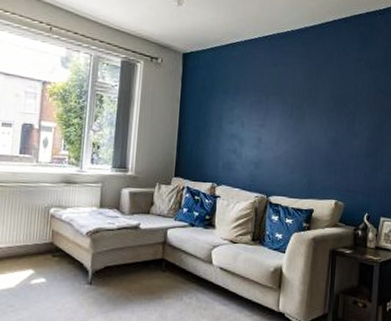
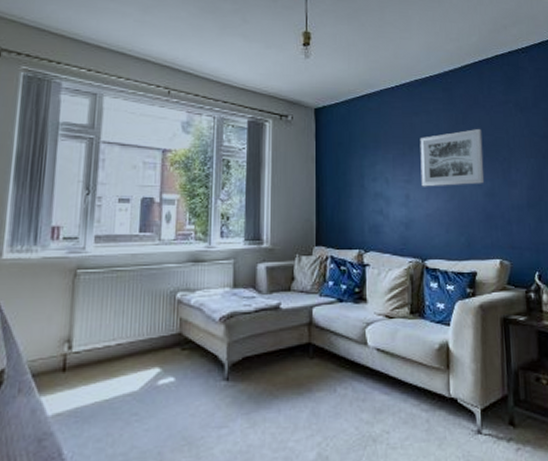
wall art: none [273,82,333,133] -> present [420,128,485,187]

